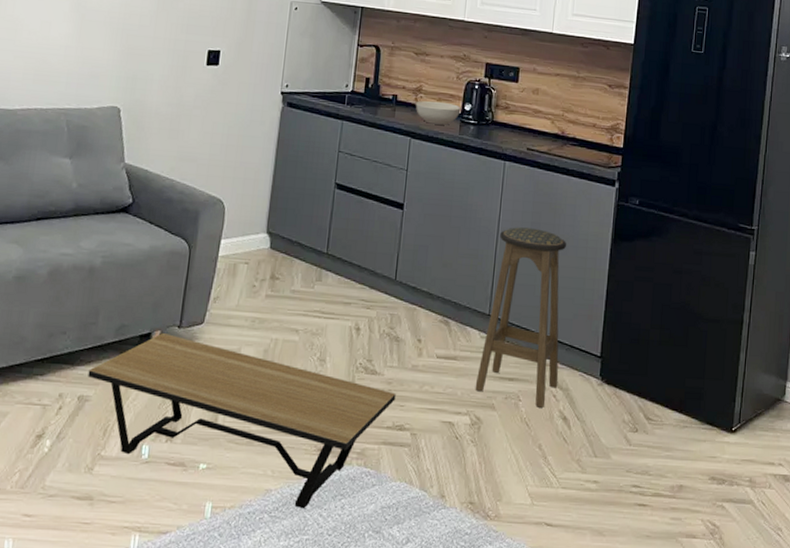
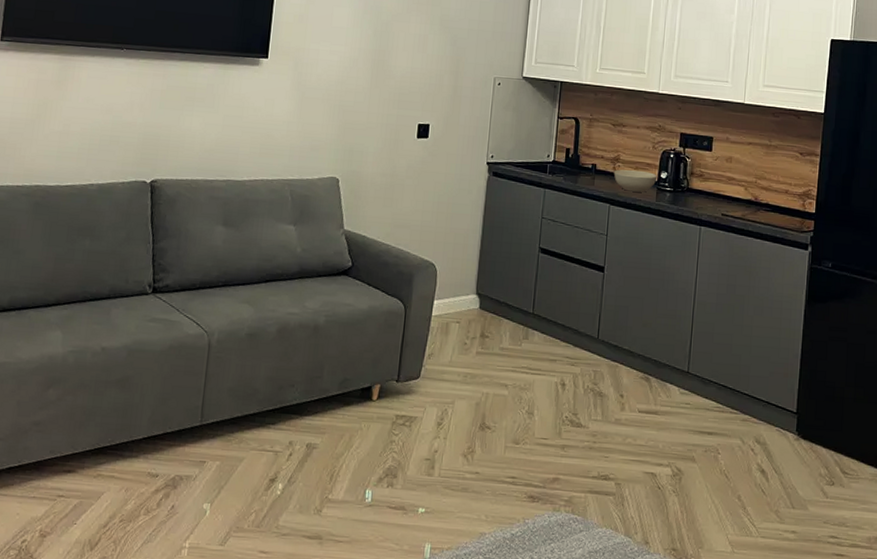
coffee table: present [88,332,396,509] -> none [315,386,601,552]
stool: present [475,227,567,408] -> none [675,289,762,461]

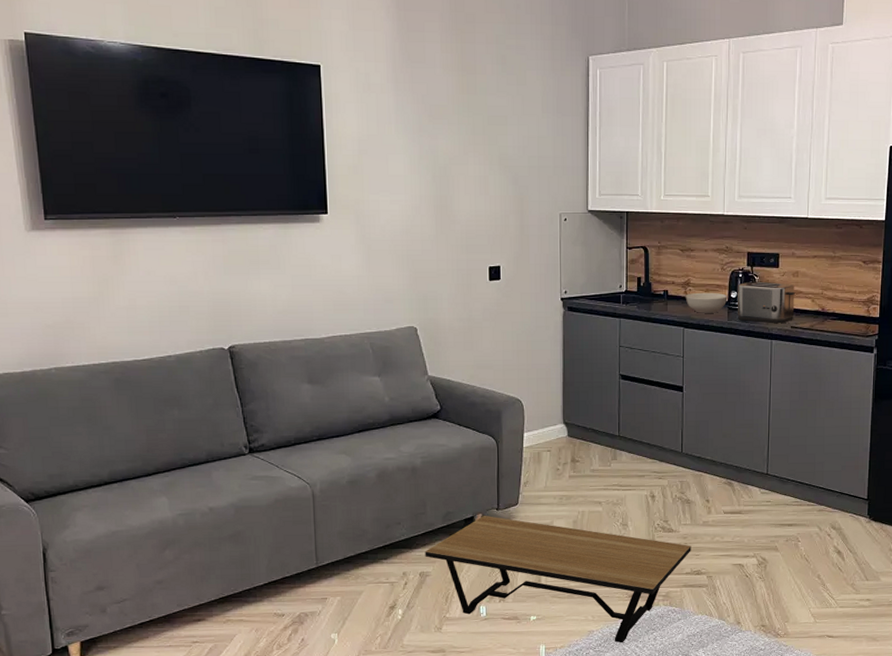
coffee table: none [315,386,601,552] -> present [425,515,691,643]
toaster: none [666,163,728,210] -> present [737,281,796,324]

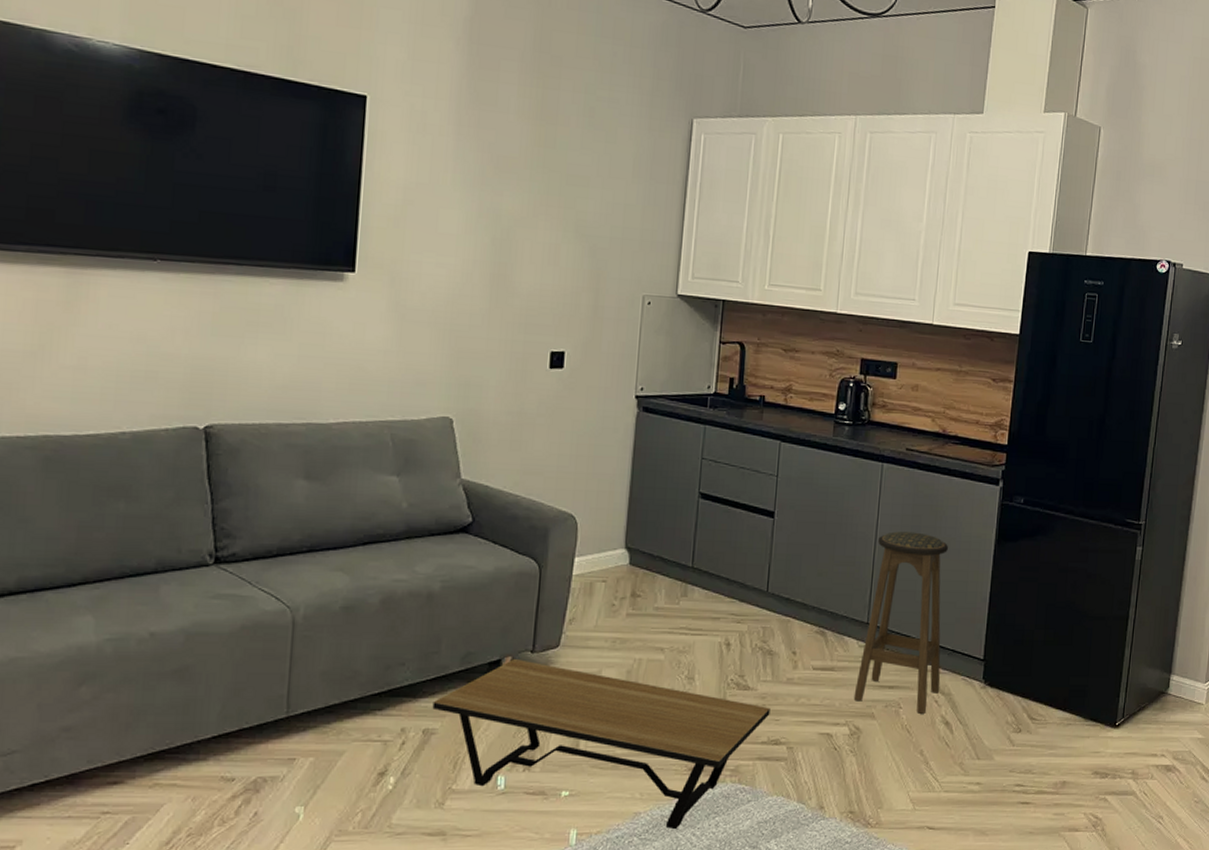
bowl: present [685,292,728,313] -> none [784,400,835,427]
toaster: present [737,281,796,324] -> none [844,392,914,445]
stool: none [759,396,833,545] -> present [853,531,949,714]

